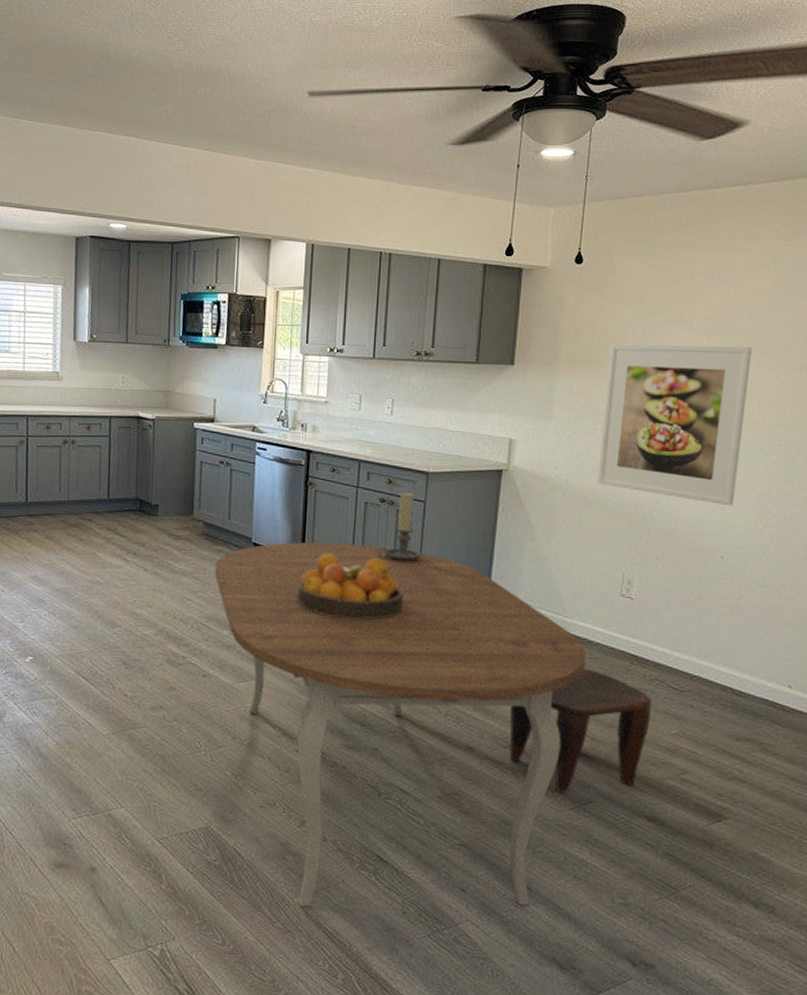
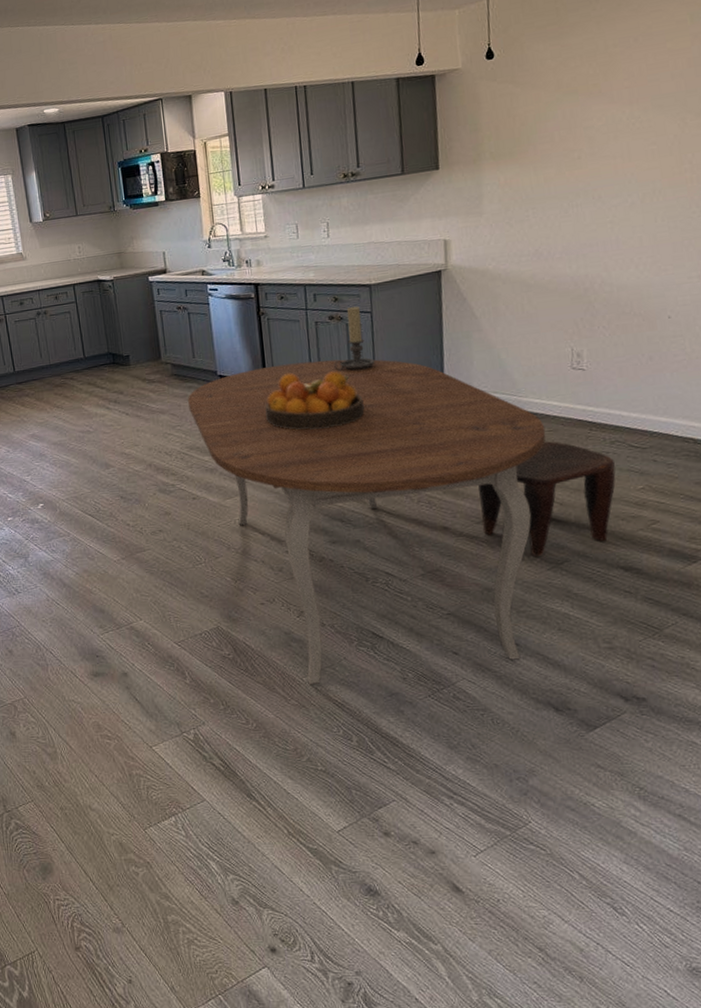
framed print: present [596,344,752,506] -> none [532,107,678,268]

